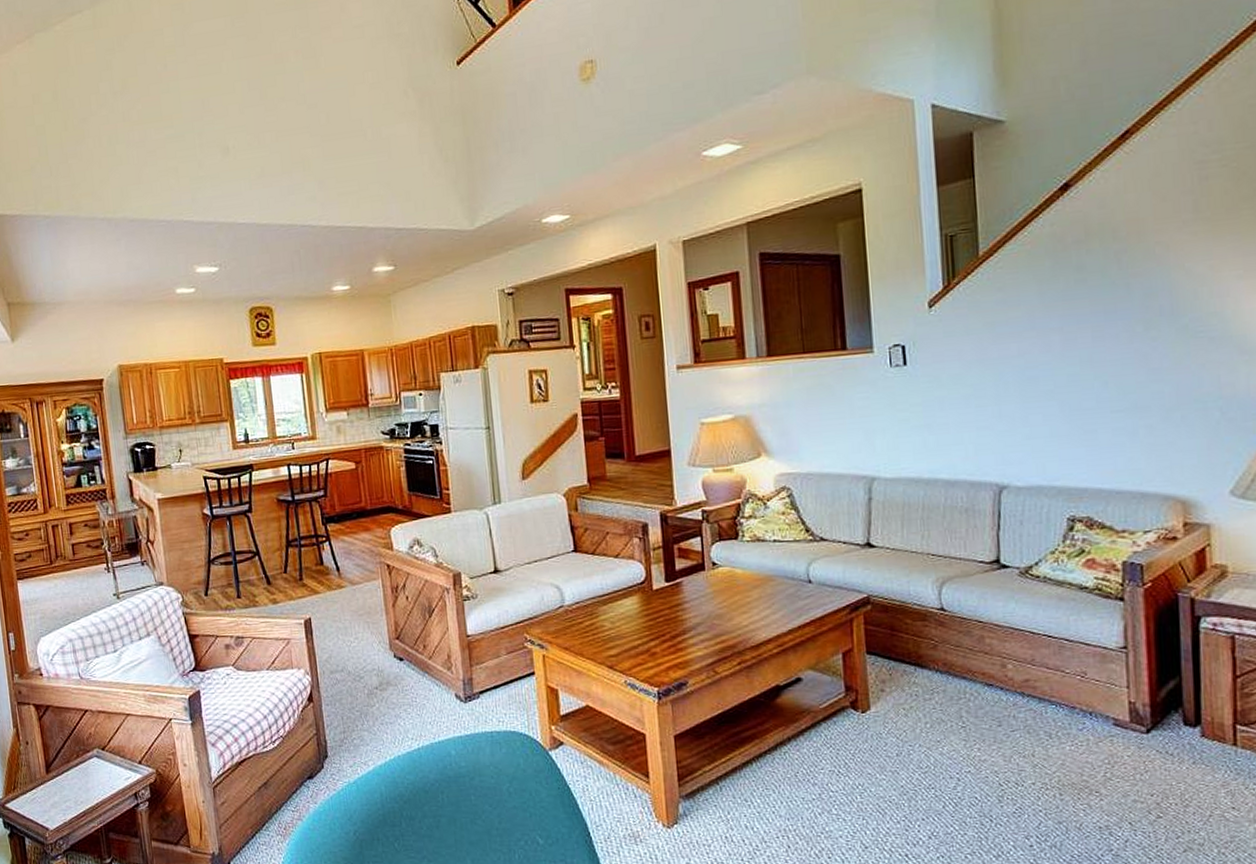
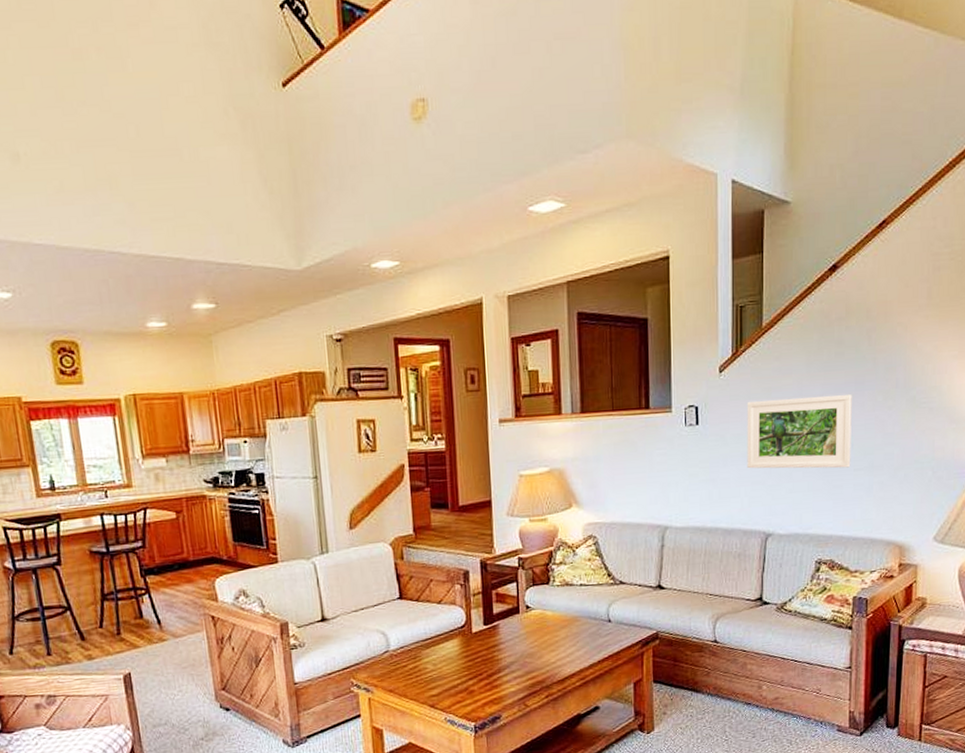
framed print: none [965,326,1106,413] -> present [747,395,852,469]

